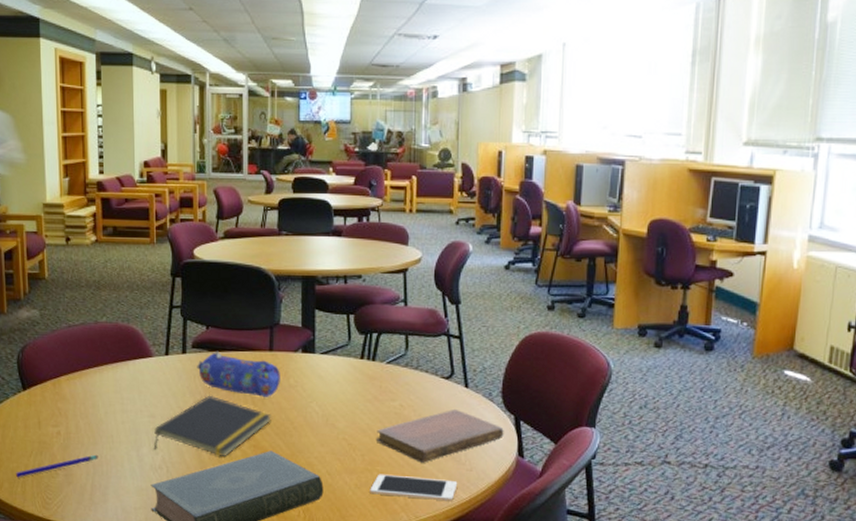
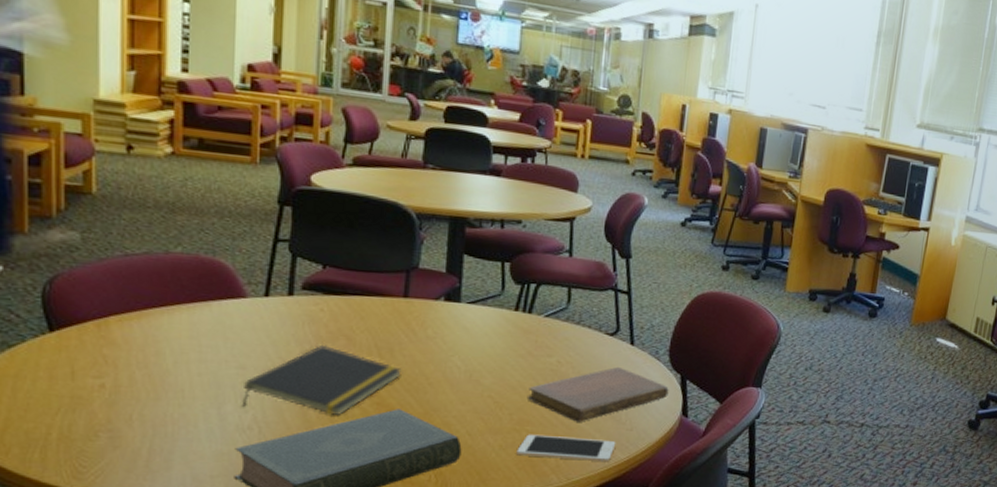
pen: present [15,454,98,478] -> none [30,412,161,442]
pencil case: present [197,351,280,397] -> none [307,294,416,349]

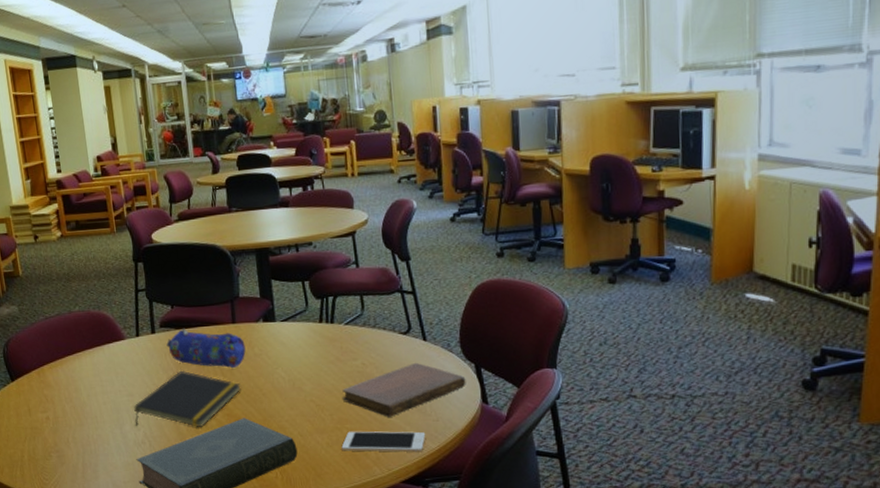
pencil case: none [307,294,416,349] -> present [166,328,246,368]

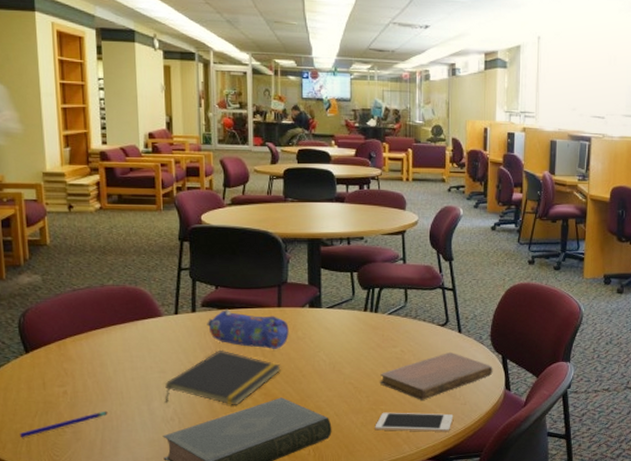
pen: none [13,435,86,463] -> present [19,411,108,438]

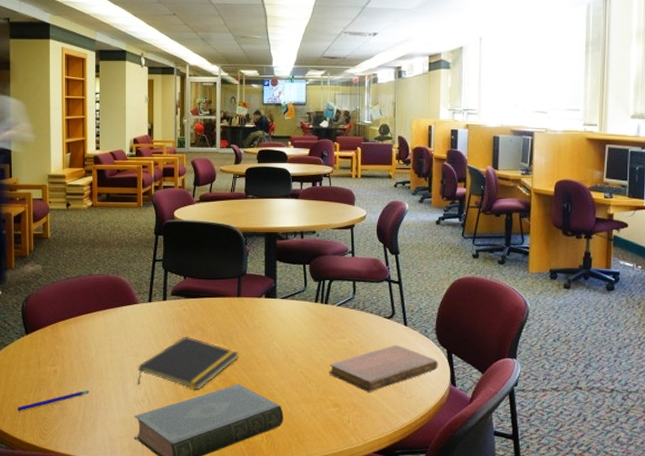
pencil case: present [207,308,289,349] -> none [175,297,247,337]
cell phone: present [375,412,454,433] -> none [324,402,400,426]

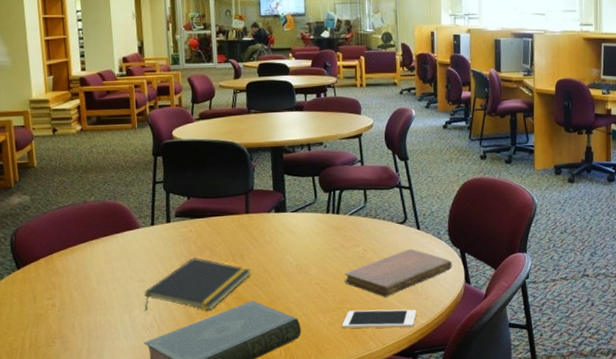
pen: present [16,390,89,412] -> none [13,320,93,351]
cell phone: none [324,402,400,426] -> present [342,309,417,329]

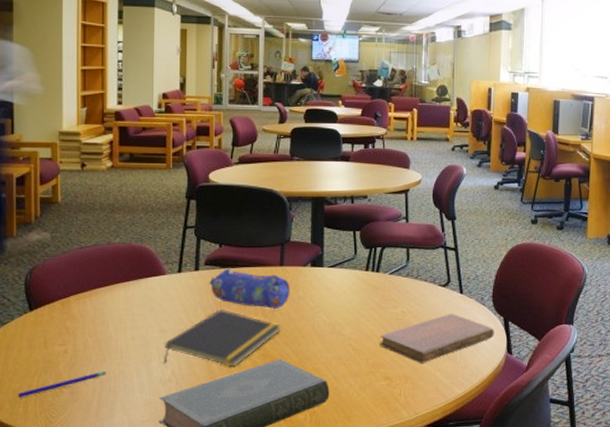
pen: none [13,320,93,351] -> present [17,371,106,398]
pencil case: none [181,217,257,254] -> present [209,267,290,309]
cell phone: present [342,309,417,329] -> none [373,375,454,398]

